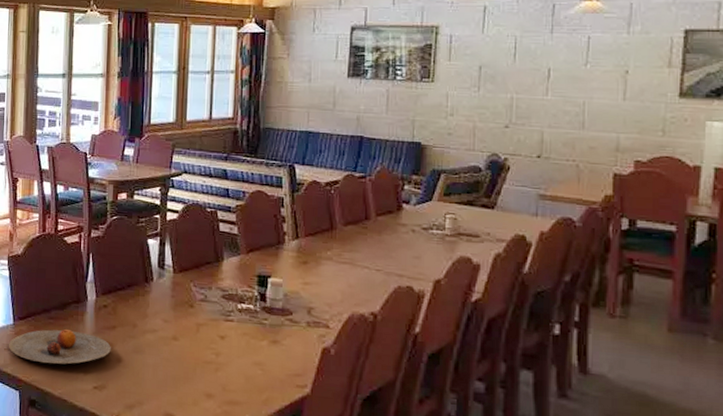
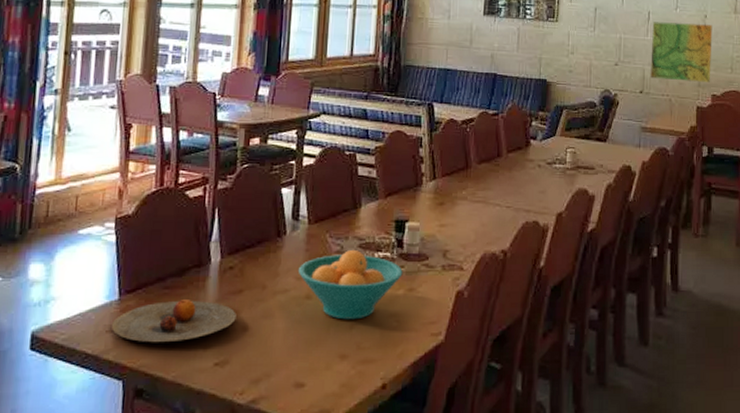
fruit bowl: none [165,299,266,364] -> present [297,249,403,320]
map: none [551,79,636,147] -> present [650,22,712,82]

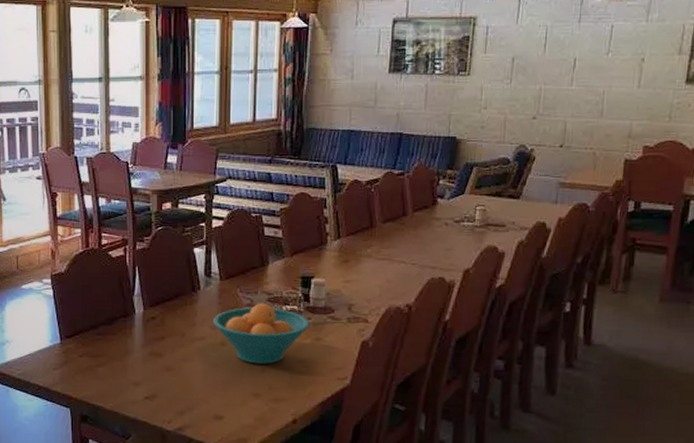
plate: present [111,300,236,343] -> none [56,344,160,379]
map: present [650,22,712,82] -> none [573,69,650,133]

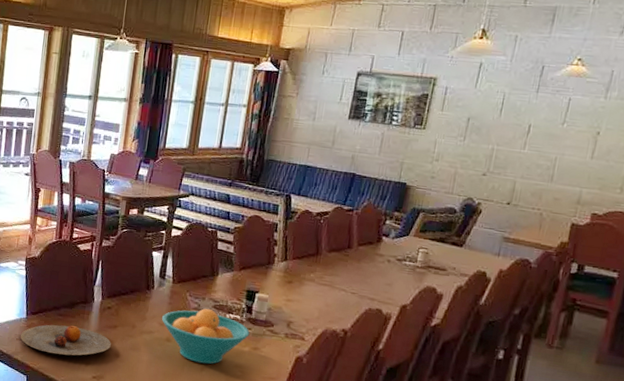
plate: none [56,344,160,379] -> present [20,324,111,356]

